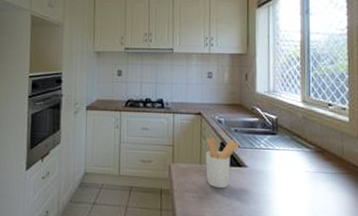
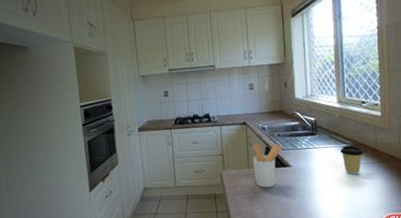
coffee cup: none [303,150,328,185] -> present [341,145,363,175]

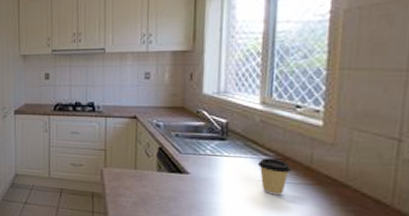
utensil holder: present [252,143,283,188] -> none [141,142,181,195]

